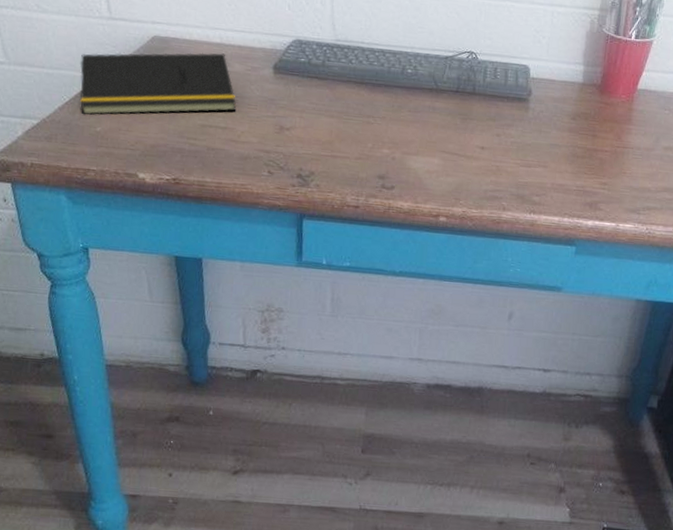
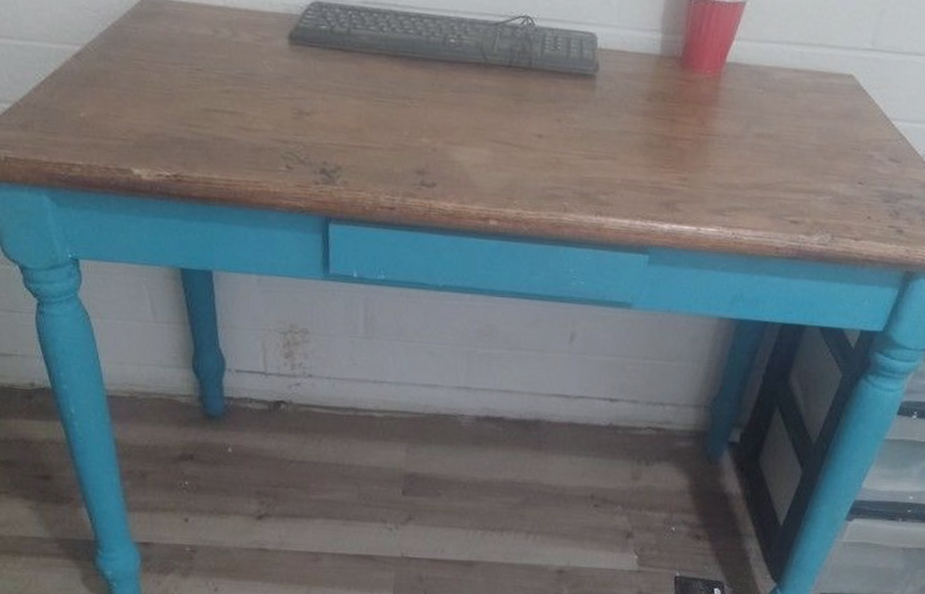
notepad: present [79,53,237,116] -> none [55,18,246,98]

